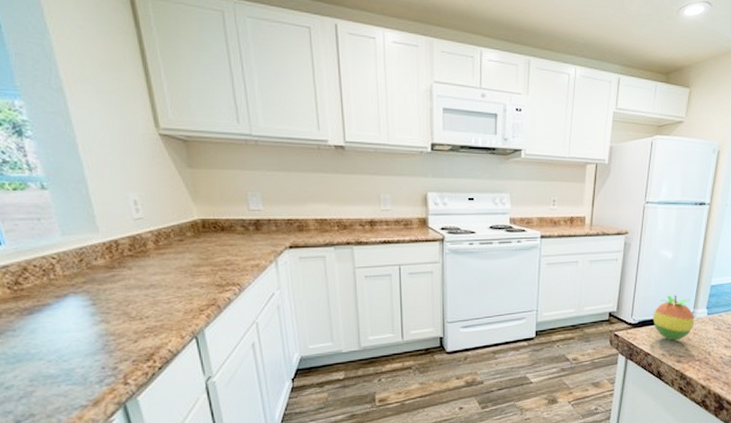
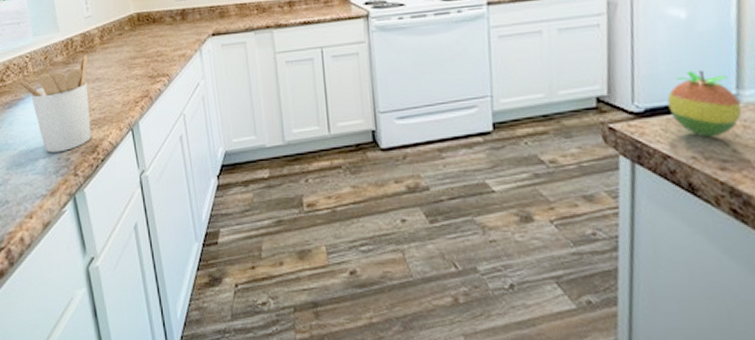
utensil holder: none [38,259,145,362] -> present [16,54,91,153]

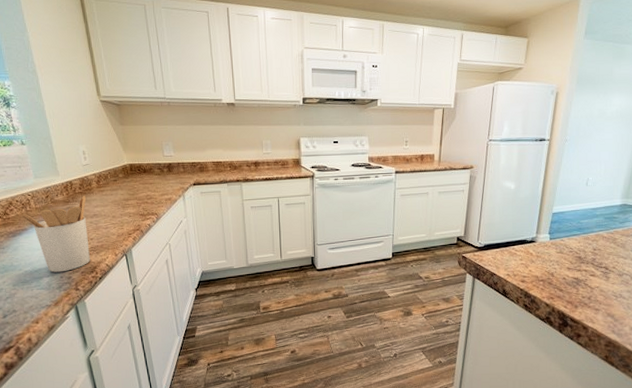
fruit: present [667,70,742,137] -> none [498,222,538,263]

